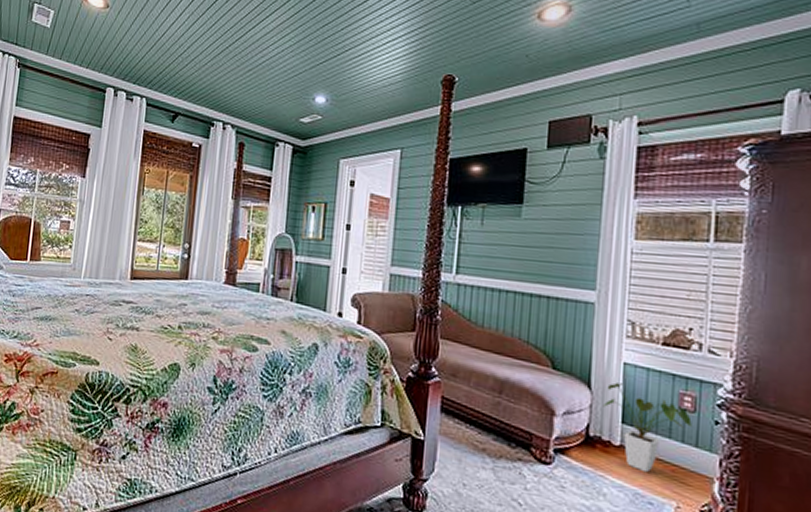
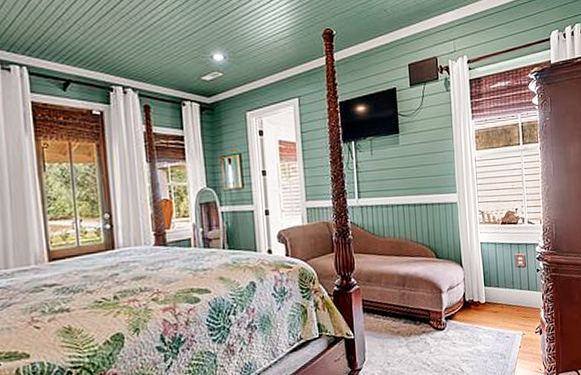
house plant: present [603,382,692,473] -> none [472,257,524,317]

